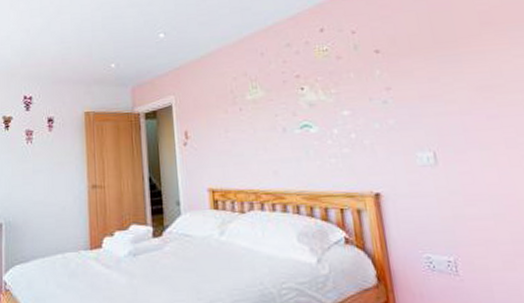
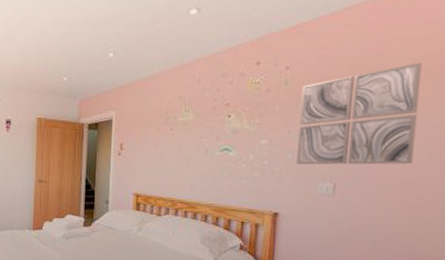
wall art: none [373,15,511,135] -> present [296,62,422,165]

